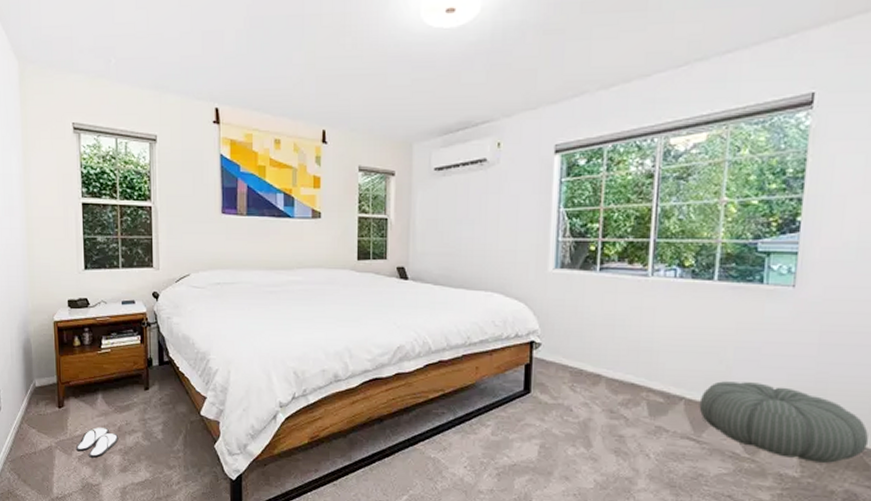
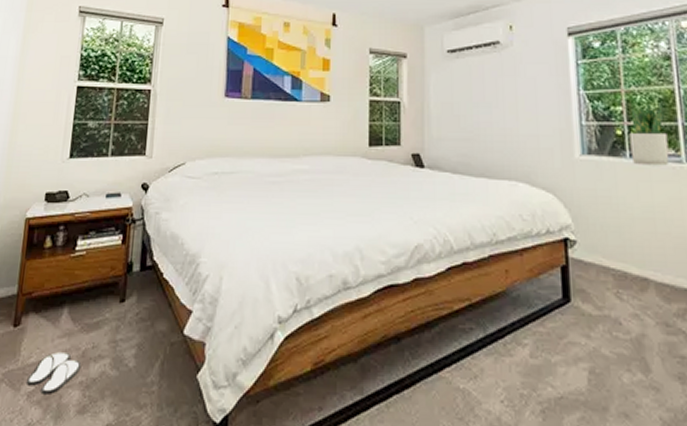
planter: none [601,221,638,279] -> present [629,104,669,166]

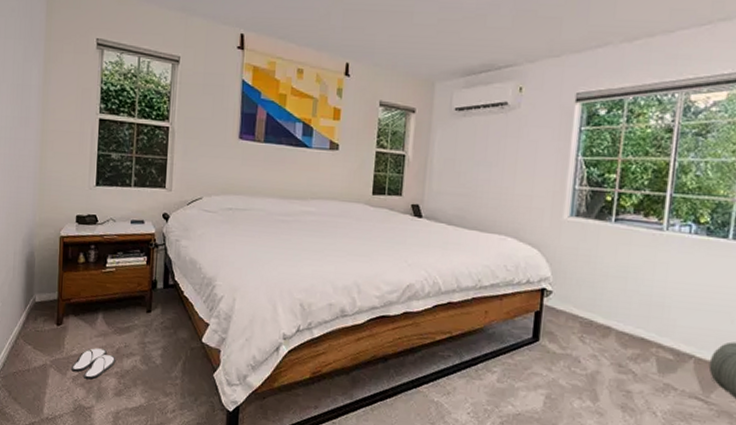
planter: present [629,104,669,166] -> none [616,174,655,232]

